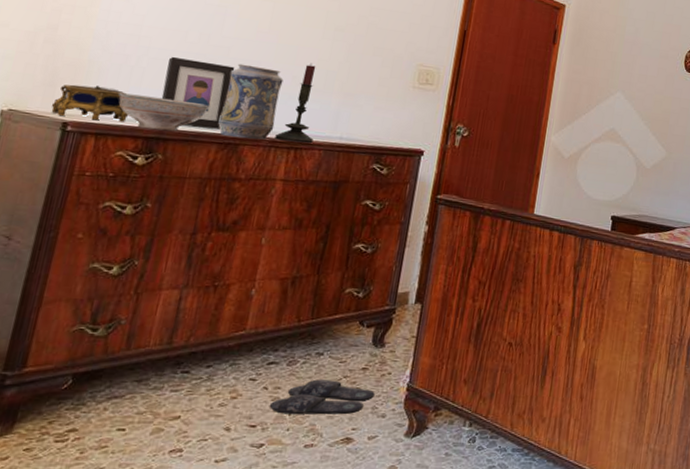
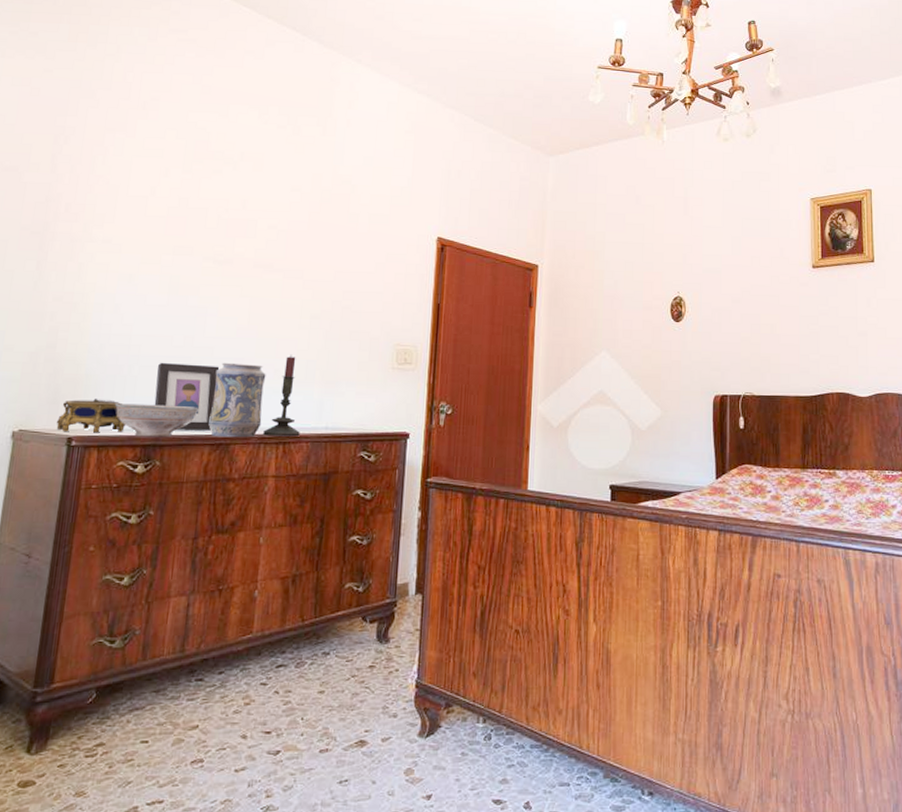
slippers: present [270,379,375,415] -> none [283,680,384,719]

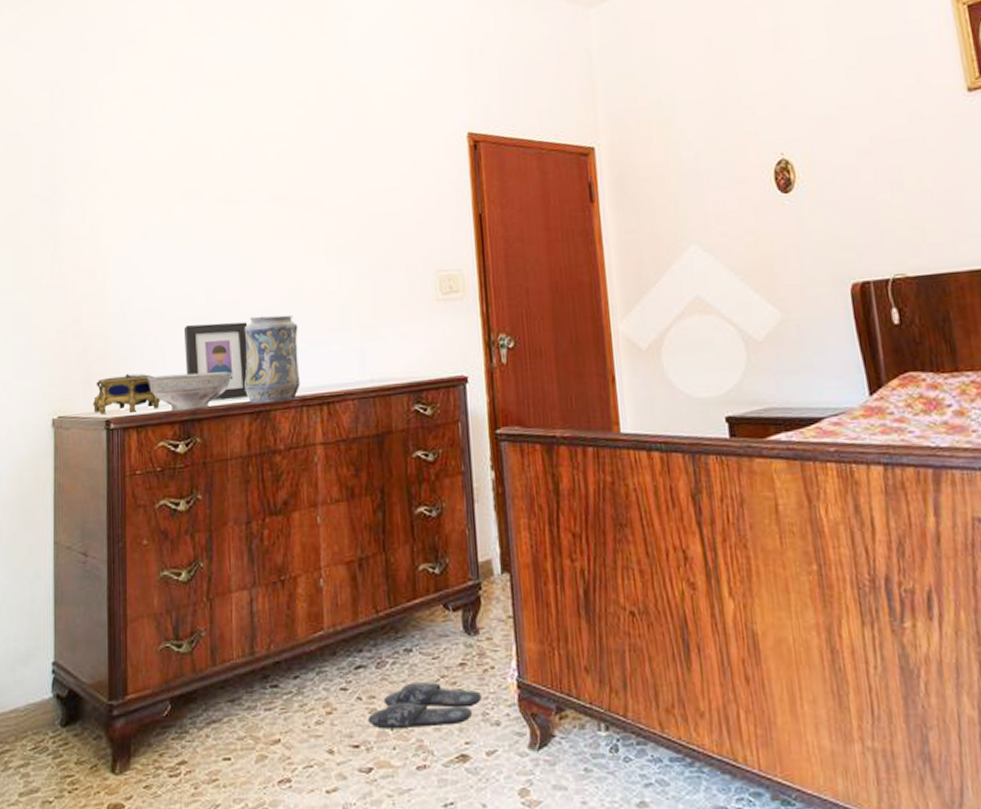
candle: present [263,354,300,437] -> none [304,298,344,397]
slippers: none [283,680,384,719] -> present [369,682,482,729]

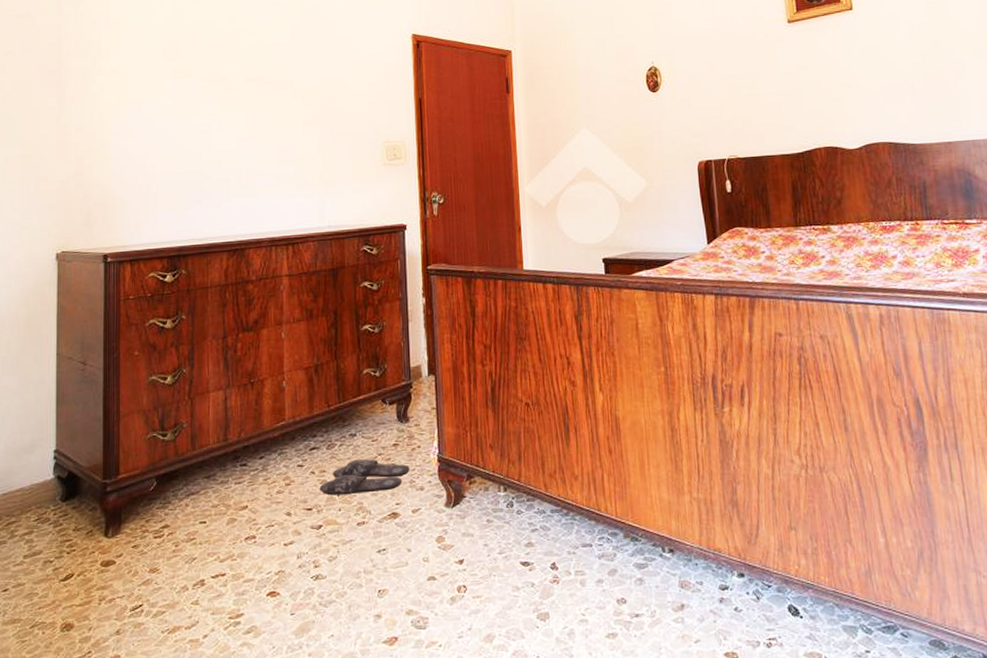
clock: present [92,373,161,415] -> none [92,217,152,250]
decorative bowl: present [146,371,233,412] -> none [139,217,214,249]
picture frame: present [183,322,248,402] -> none [172,178,227,241]
decorative vase: present [244,314,301,404] -> none [224,173,271,244]

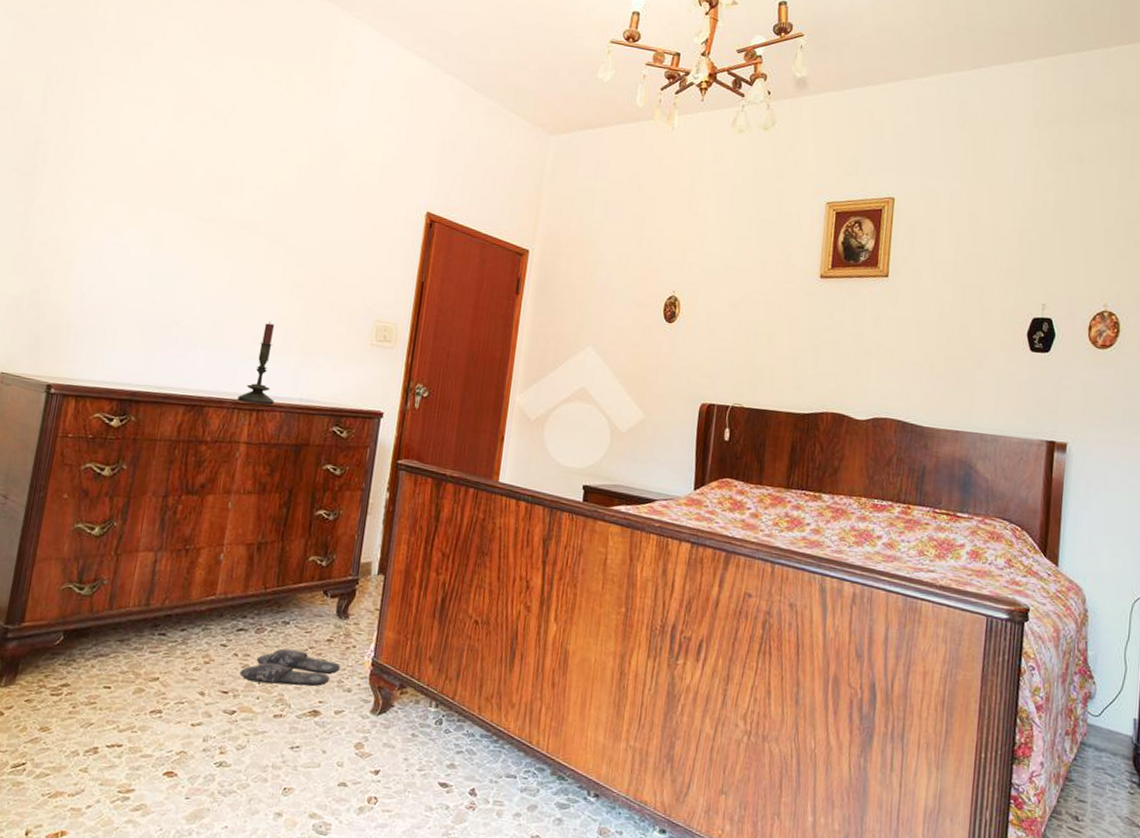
candle: none [273,160,306,239] -> present [237,321,275,406]

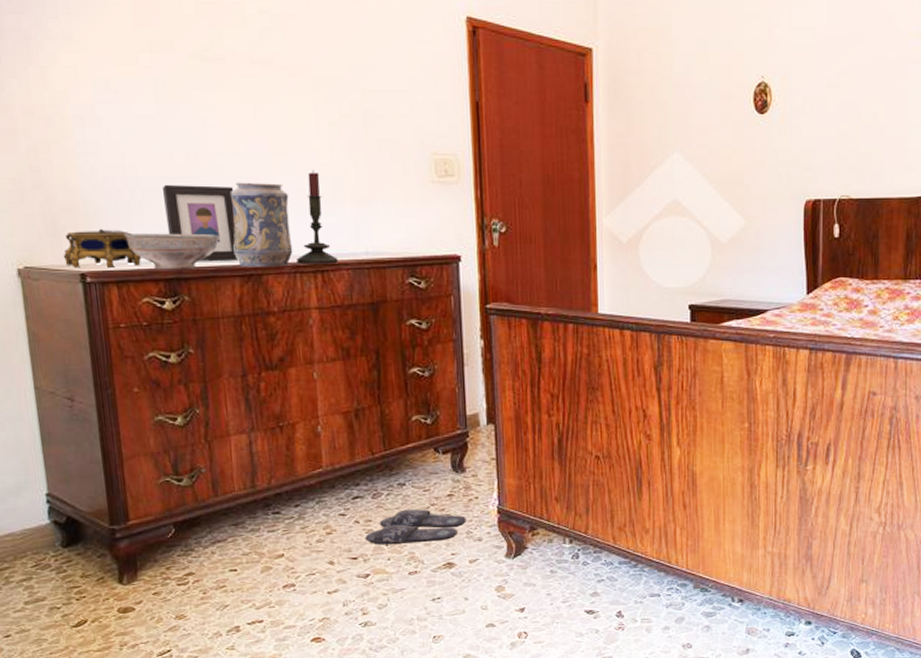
clock: none [36,347,104,384] -> present [63,229,142,268]
decorative bowl: none [93,355,177,394] -> present [123,233,221,270]
picture frame: none [132,317,199,391] -> present [162,184,238,262]
decorative vase: none [184,323,244,402] -> present [230,182,293,268]

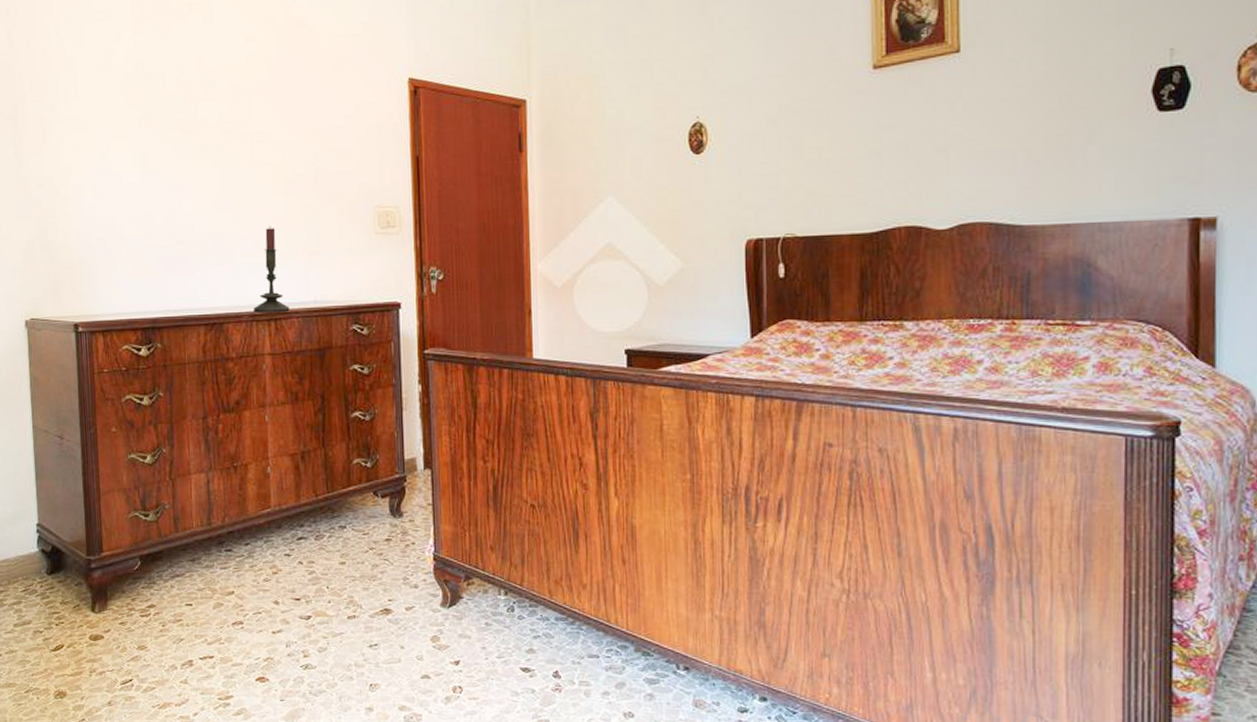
clock: present [63,229,142,268] -> none [61,284,124,319]
decorative bowl: present [123,233,221,270] -> none [110,286,189,320]
picture frame: present [162,184,238,262] -> none [143,242,203,313]
decorative vase: present [230,182,293,268] -> none [199,238,251,317]
slippers: present [366,509,466,545] -> none [308,552,403,588]

